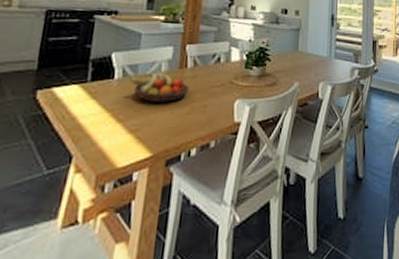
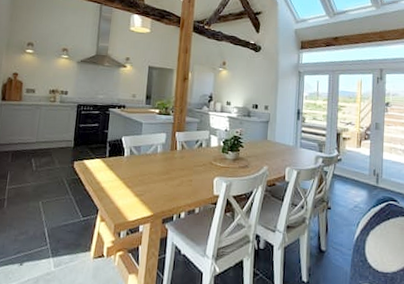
fruit bowl: present [130,72,190,102] -> none [135,152,179,176]

